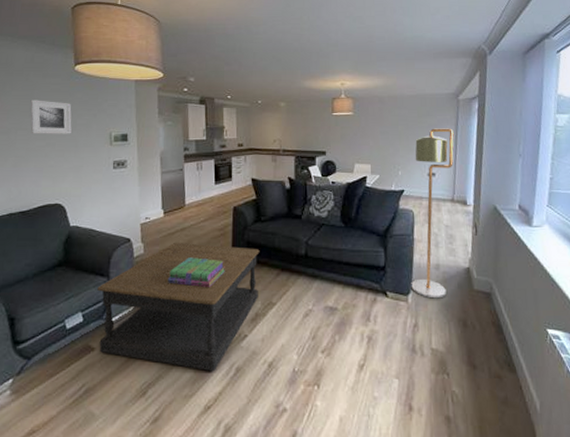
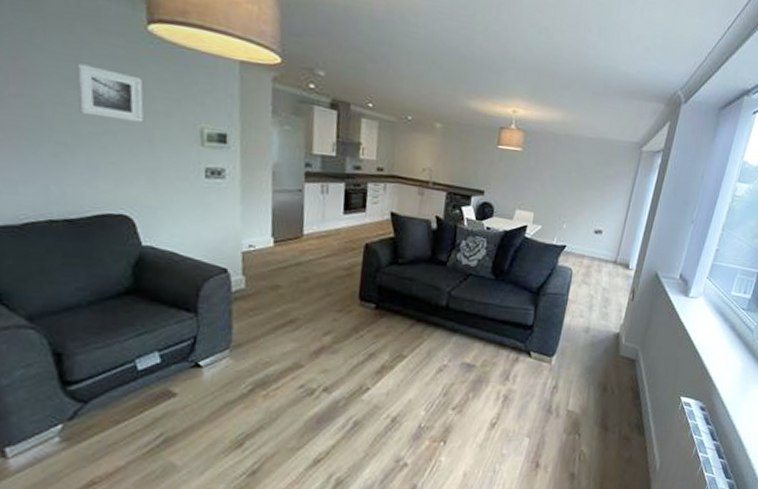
coffee table: present [97,242,260,371] -> none [181,278,393,423]
stack of books: present [168,257,225,288] -> none [276,298,349,335]
floor lamp: present [411,128,454,299] -> none [557,180,630,362]

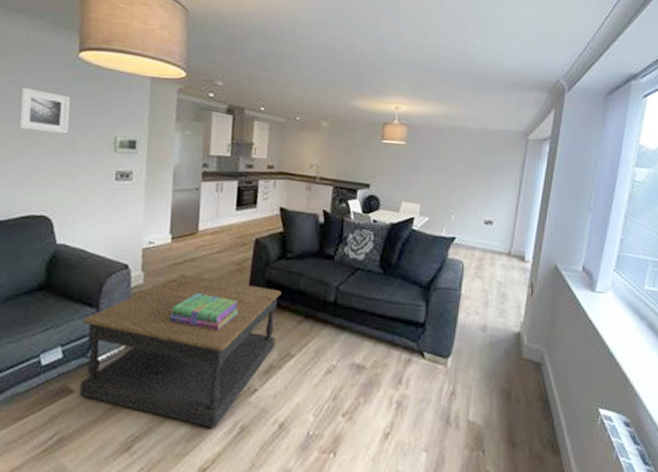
coffee table: none [181,278,393,423] -> present [79,273,282,428]
stack of books: none [276,298,349,335] -> present [169,293,239,331]

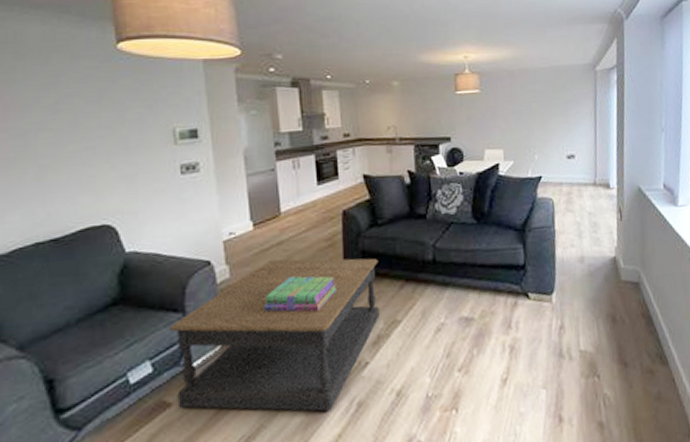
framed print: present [18,87,71,134] -> none [55,89,118,136]

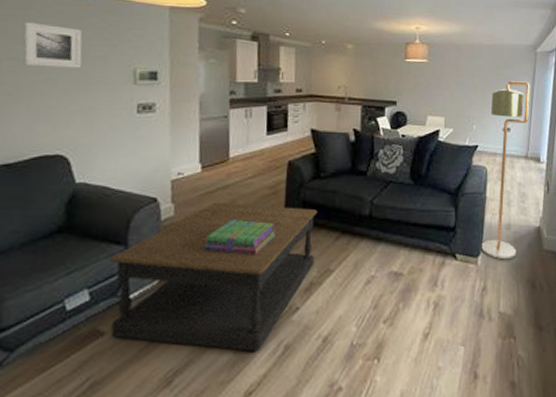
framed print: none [55,89,118,136] -> present [22,22,83,68]
floor lamp: none [551,103,594,296] -> present [481,81,531,260]

